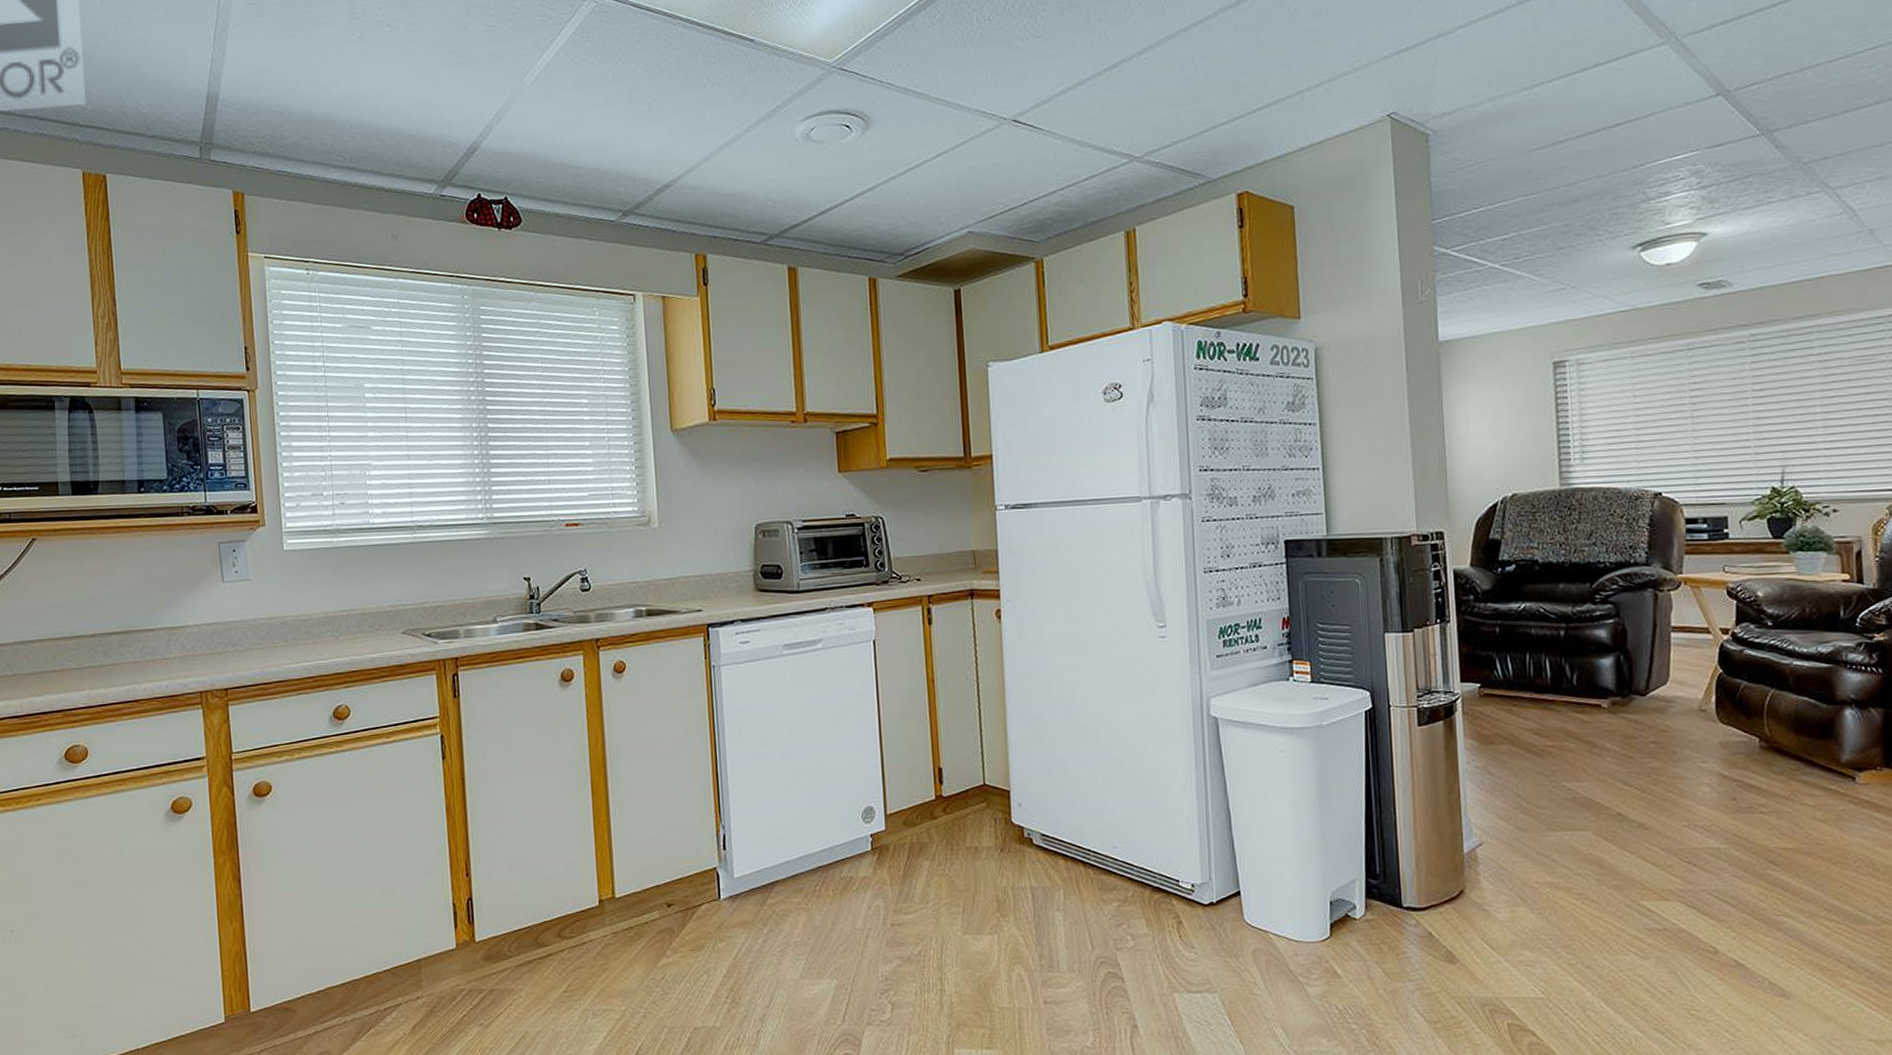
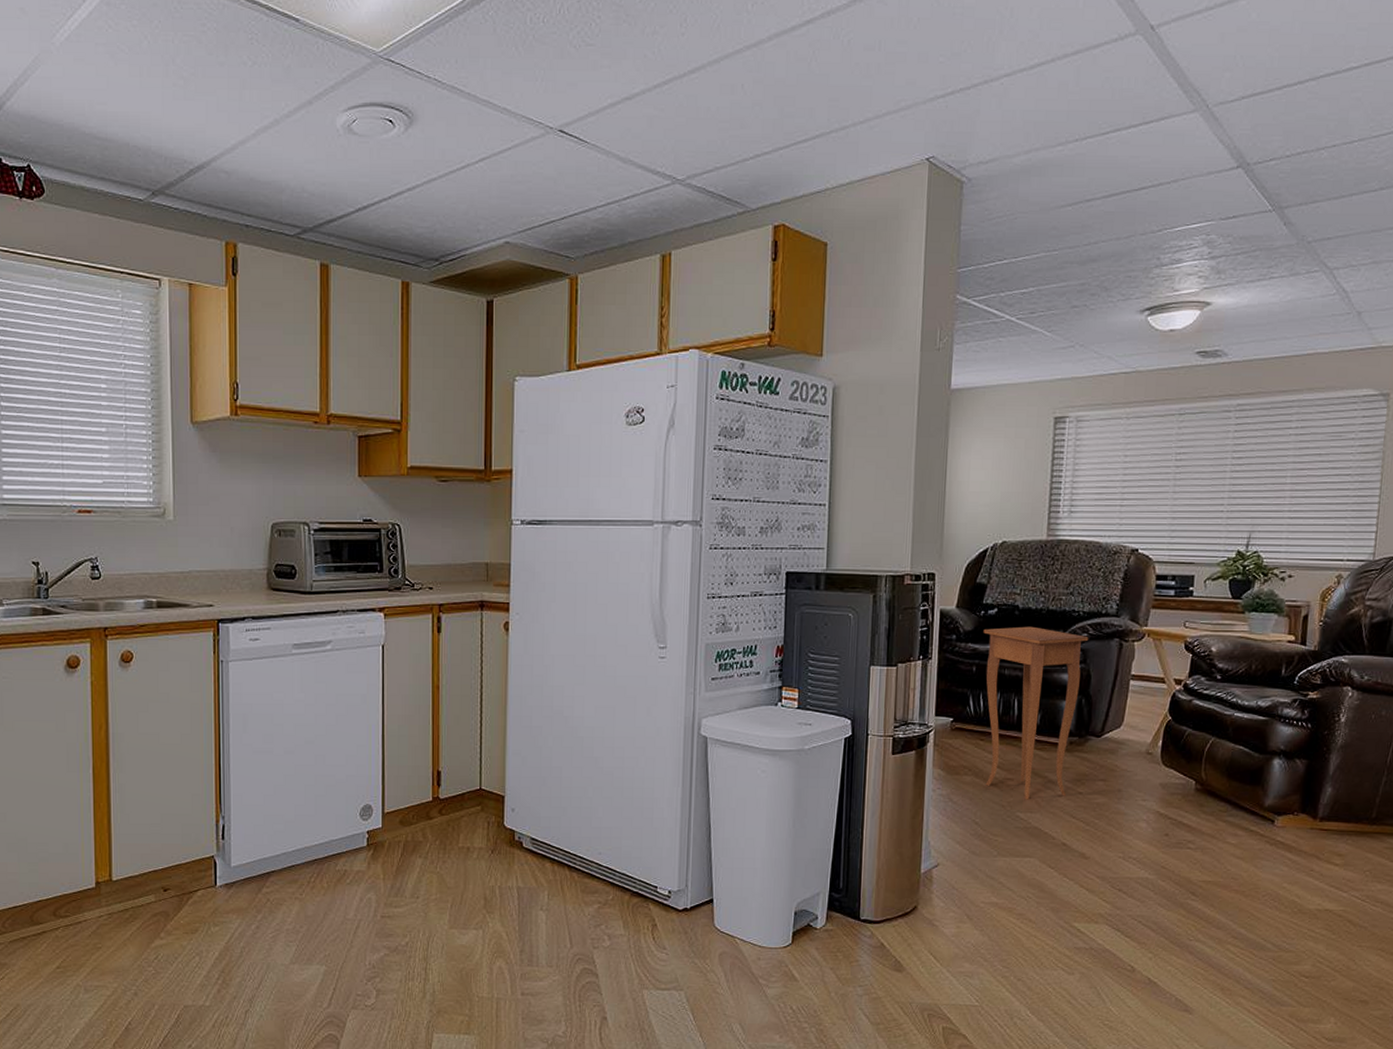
side table: none [1502,581,1620,768] -> present [983,626,1089,800]

